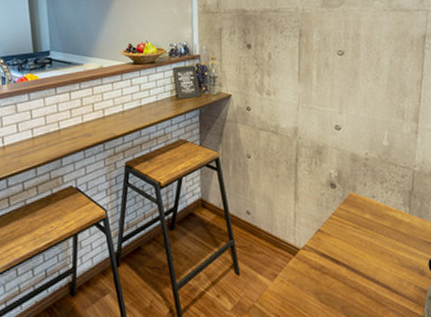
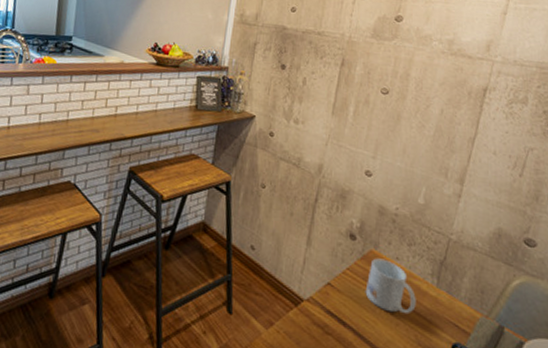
mug: none [350,199,395,244] -> present [365,258,416,315]

